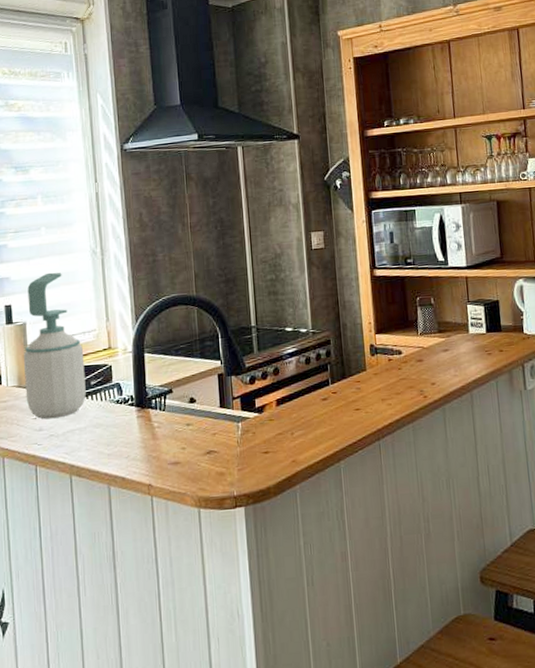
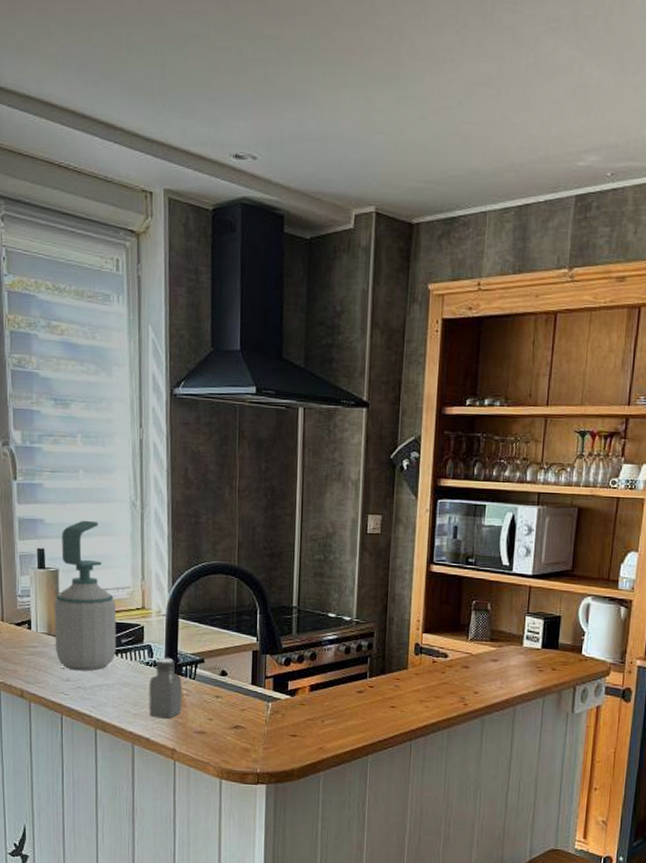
saltshaker: none [120,393,154,455] -> present [149,658,182,719]

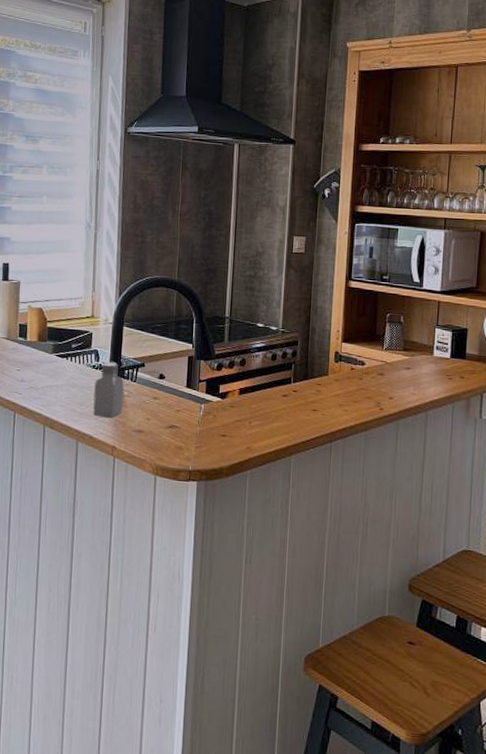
soap bottle: present [54,520,116,671] -> none [12,238,69,373]

